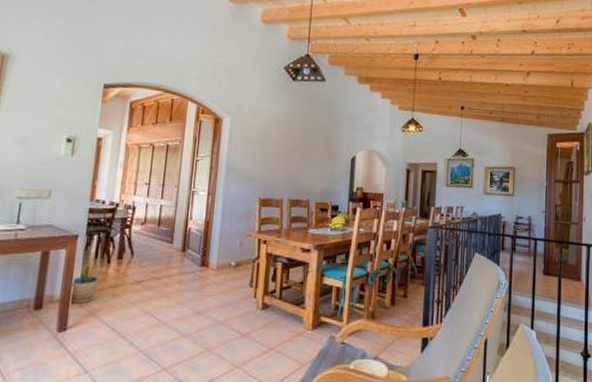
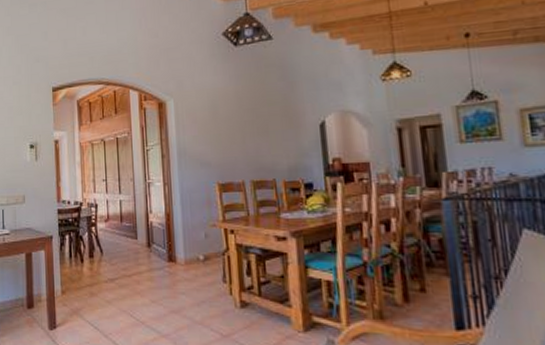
potted plant: present [69,257,99,304] -> none [53,256,76,303]

